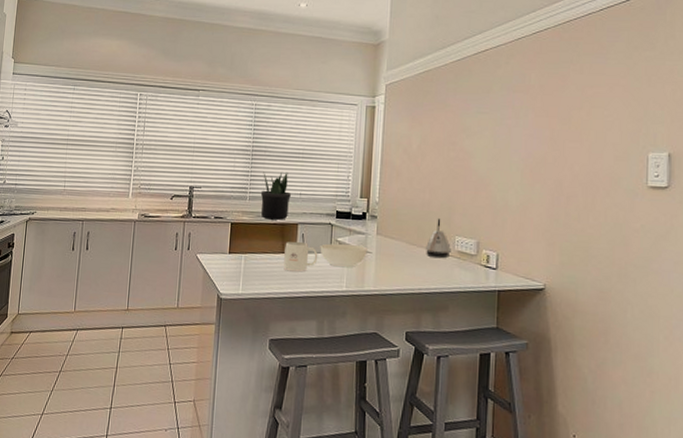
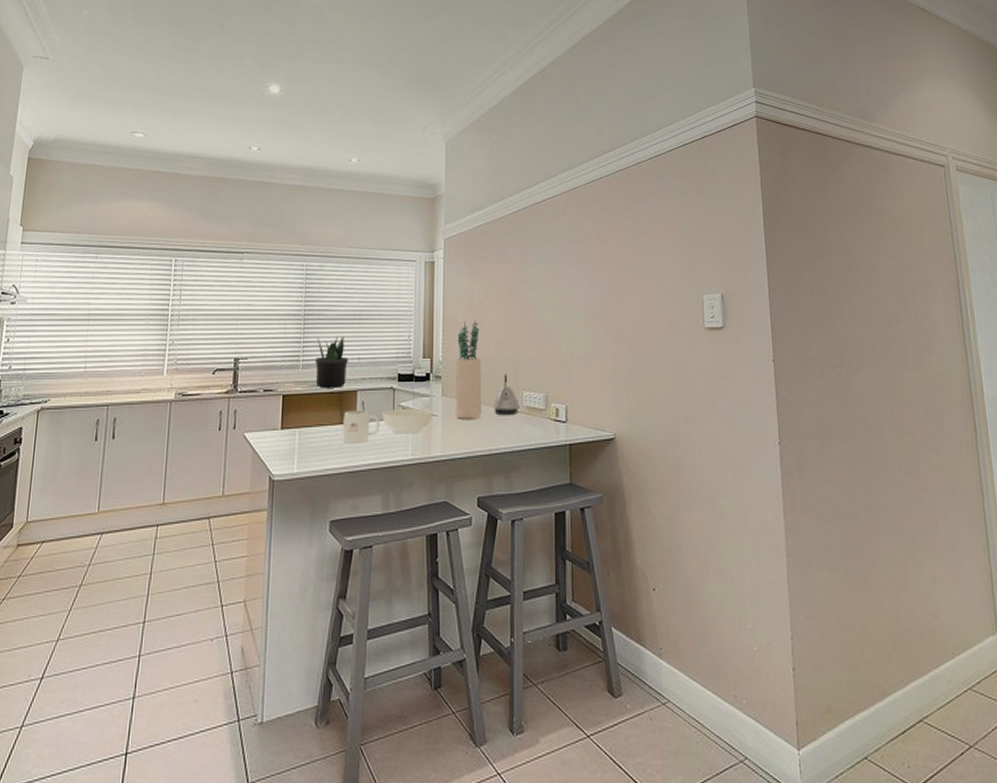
vase: none [389,165,416,259] -> present [456,320,481,419]

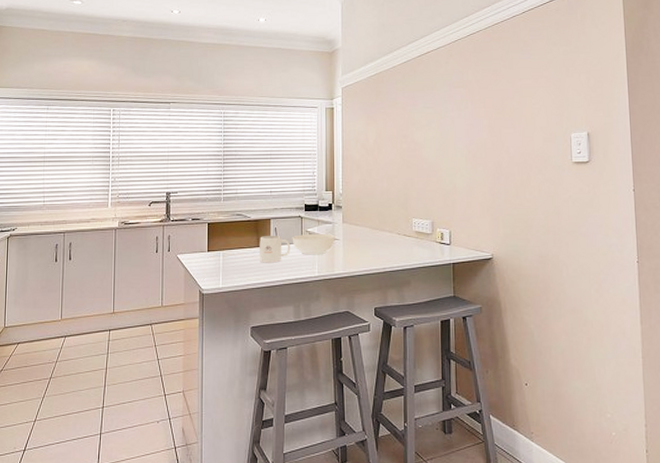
planter: present [314,335,348,388] -> none [234,172,262,217]
vase: present [456,320,481,419] -> none [354,158,377,242]
kettle: present [492,374,519,416] -> none [386,204,409,240]

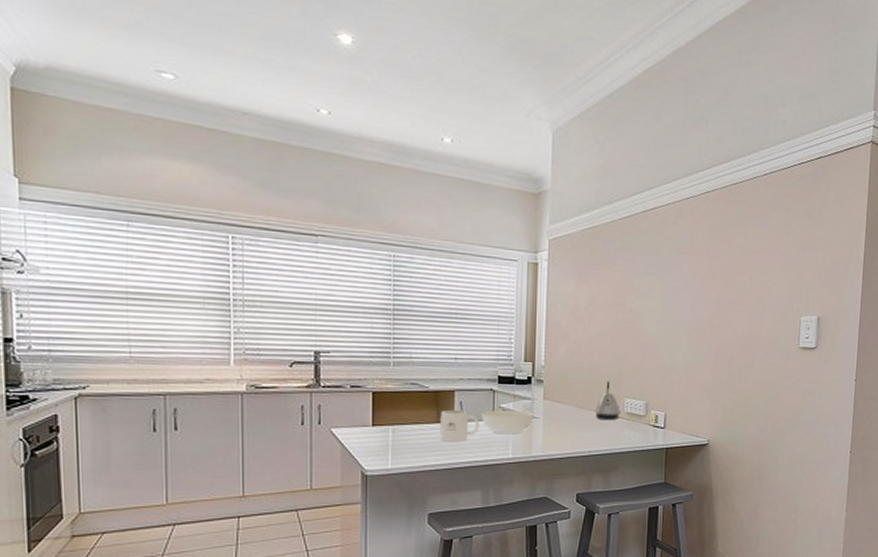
kettle: none [386,204,409,240] -> present [594,381,621,421]

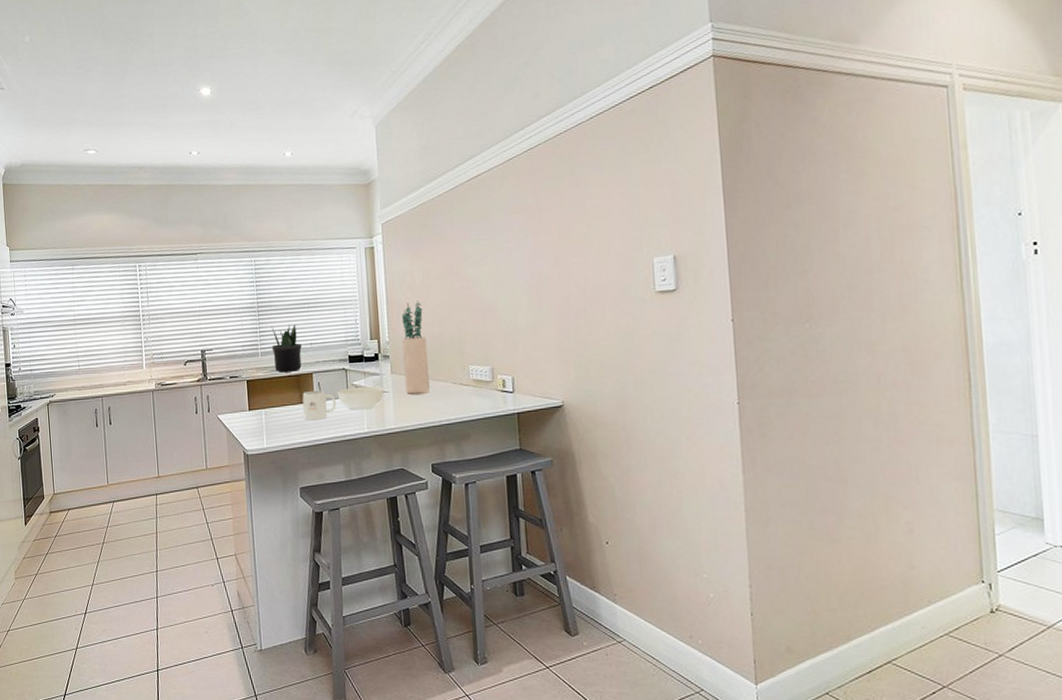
planter: none [407,334,444,387] -> present [271,323,302,372]
vase: none [557,327,584,423] -> present [401,301,430,394]
kettle: present [594,381,621,421] -> none [440,350,466,390]

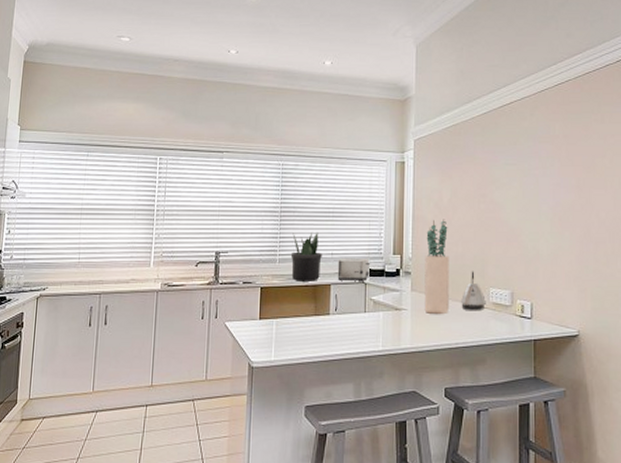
mug: present [302,390,337,420] -> none [317,302,352,334]
toaster: none [317,345,350,369] -> present [337,257,371,281]
bowl: present [337,386,384,410] -> none [354,302,403,327]
kettle: none [440,350,466,390] -> present [460,271,486,311]

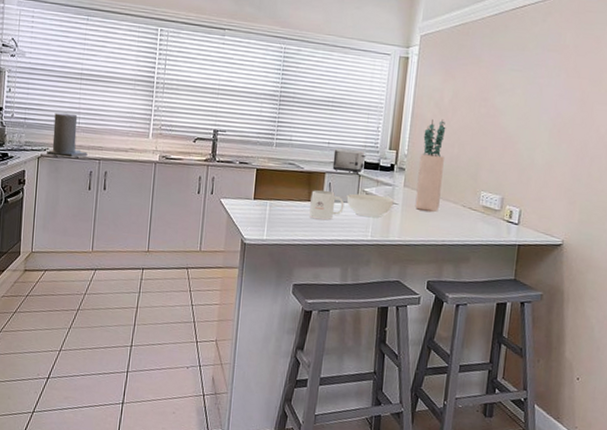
paper towel: none [46,249,88,295] -> present [47,112,88,158]
planter: present [290,231,322,281] -> none [287,118,319,168]
mug: none [317,302,352,334] -> present [309,189,345,221]
bowl: none [354,302,403,327] -> present [346,193,394,218]
kettle: present [460,271,486,311] -> none [450,173,476,213]

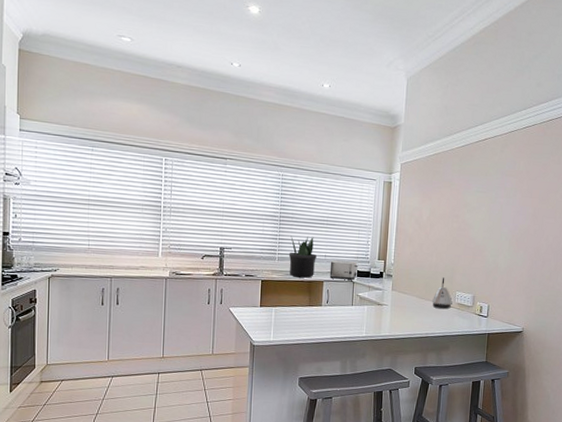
paper towel: present [47,112,88,158] -> none [57,235,99,277]
planter: none [287,118,319,168] -> present [288,236,317,278]
mug: present [309,189,345,221] -> none [311,296,341,322]
bowl: present [346,193,394,218] -> none [343,297,384,318]
vase: present [415,119,446,212] -> none [402,233,425,310]
kettle: none [450,173,476,213] -> present [431,277,452,310]

